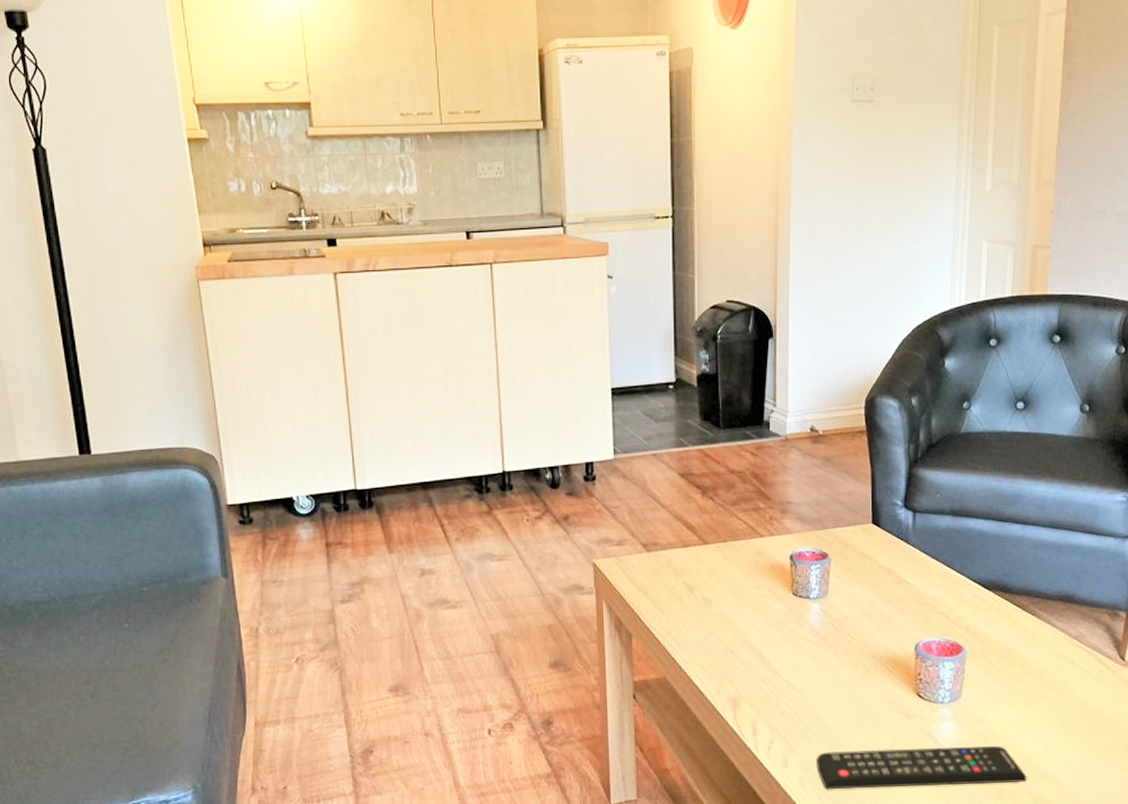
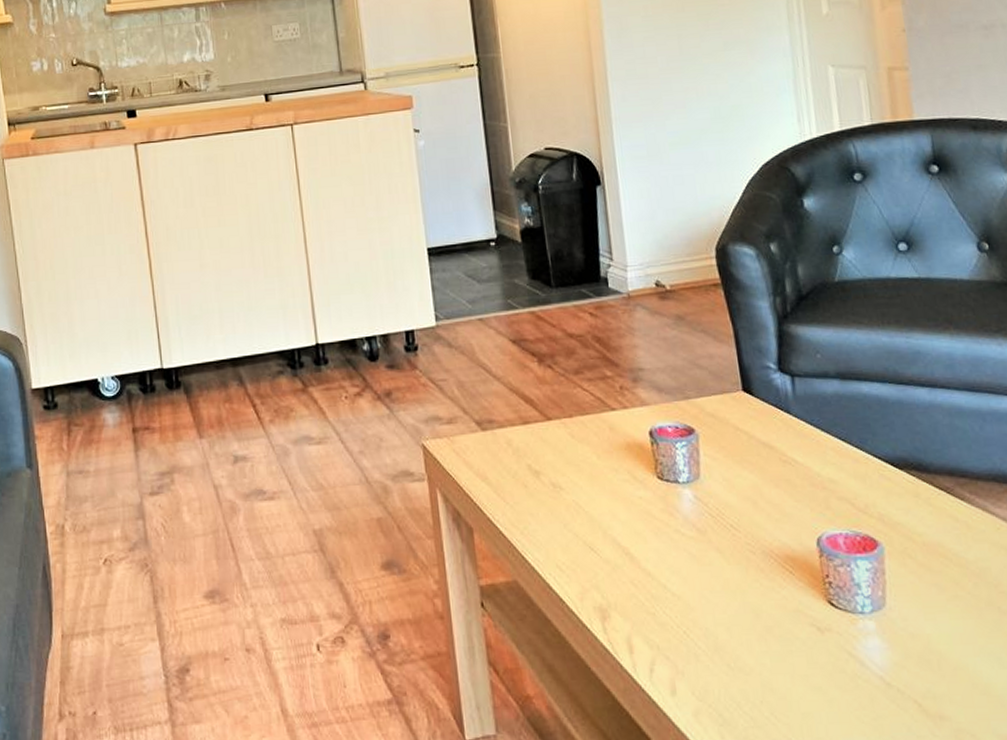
remote control: present [817,746,1027,789] -> none [712,671,991,725]

